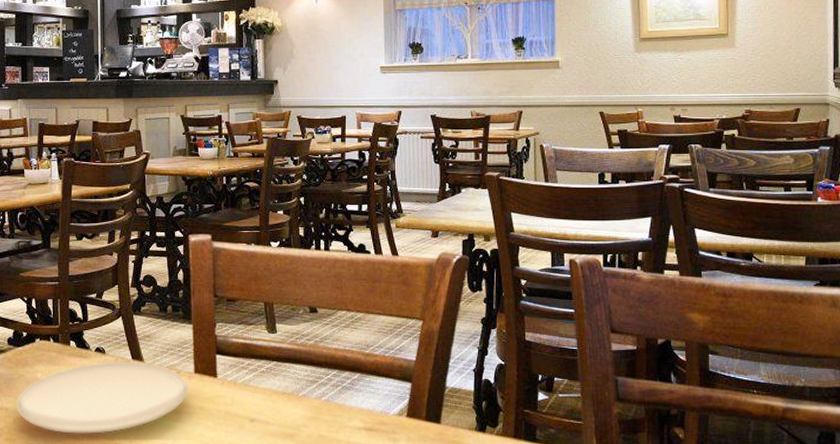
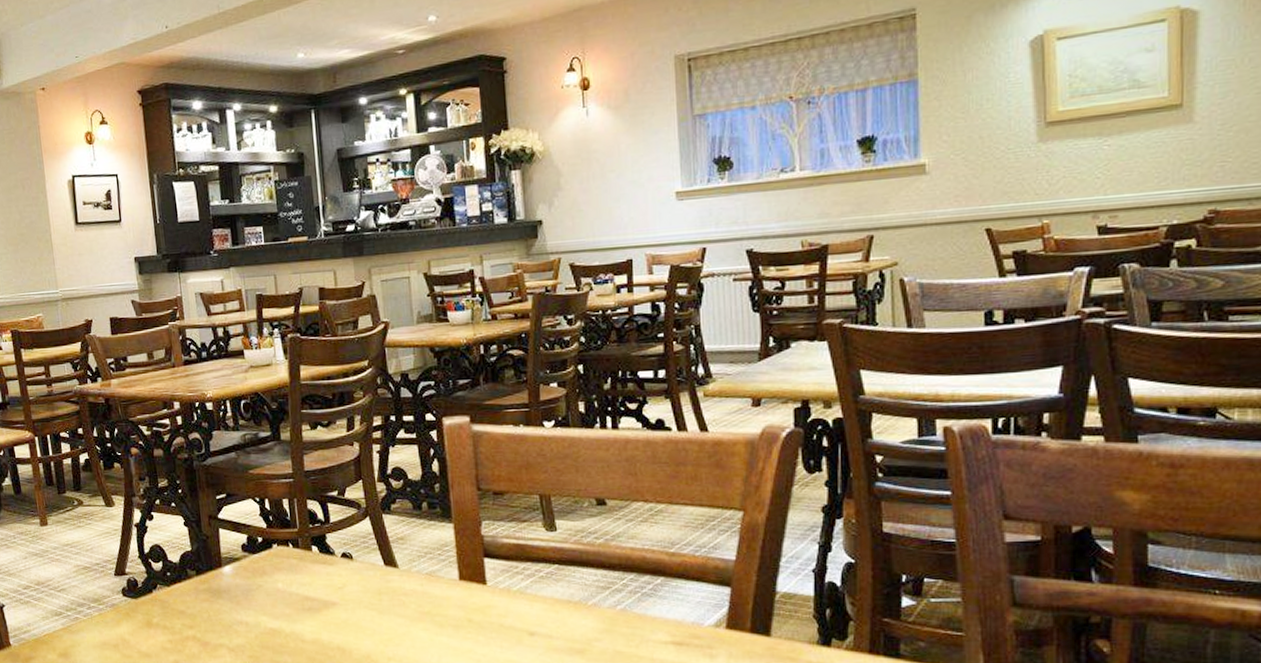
plate: present [15,361,189,434] -> none [256,567,454,650]

